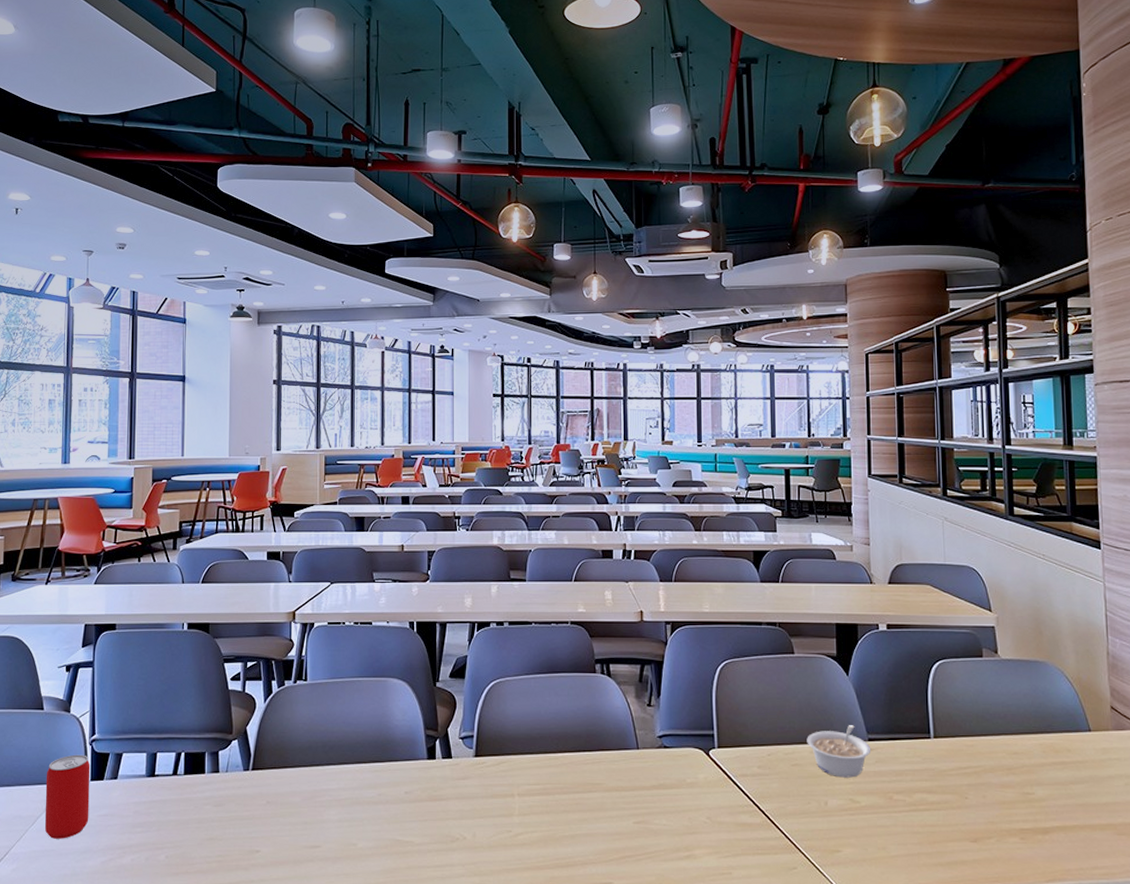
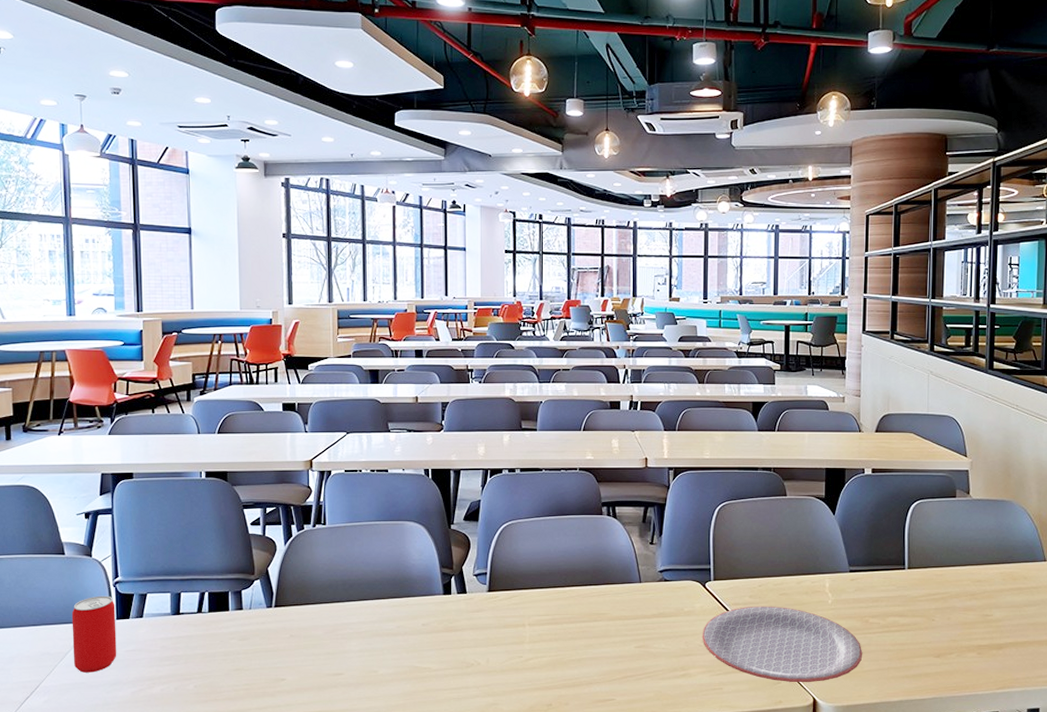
plate: none [707,777,889,869] -> present [702,606,863,683]
legume: present [807,725,871,778] -> none [794,559,852,605]

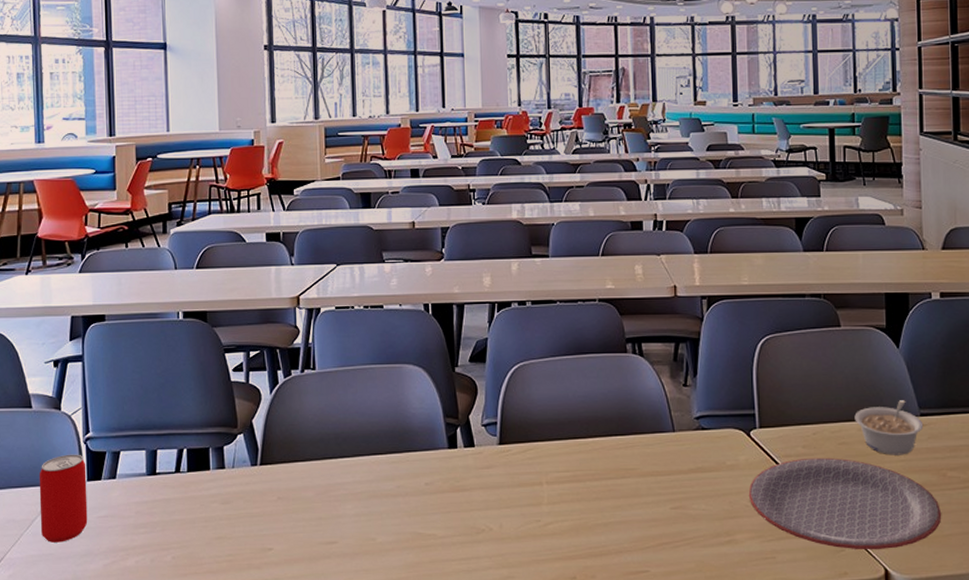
legume: none [794,559,852,605] -> present [854,400,924,455]

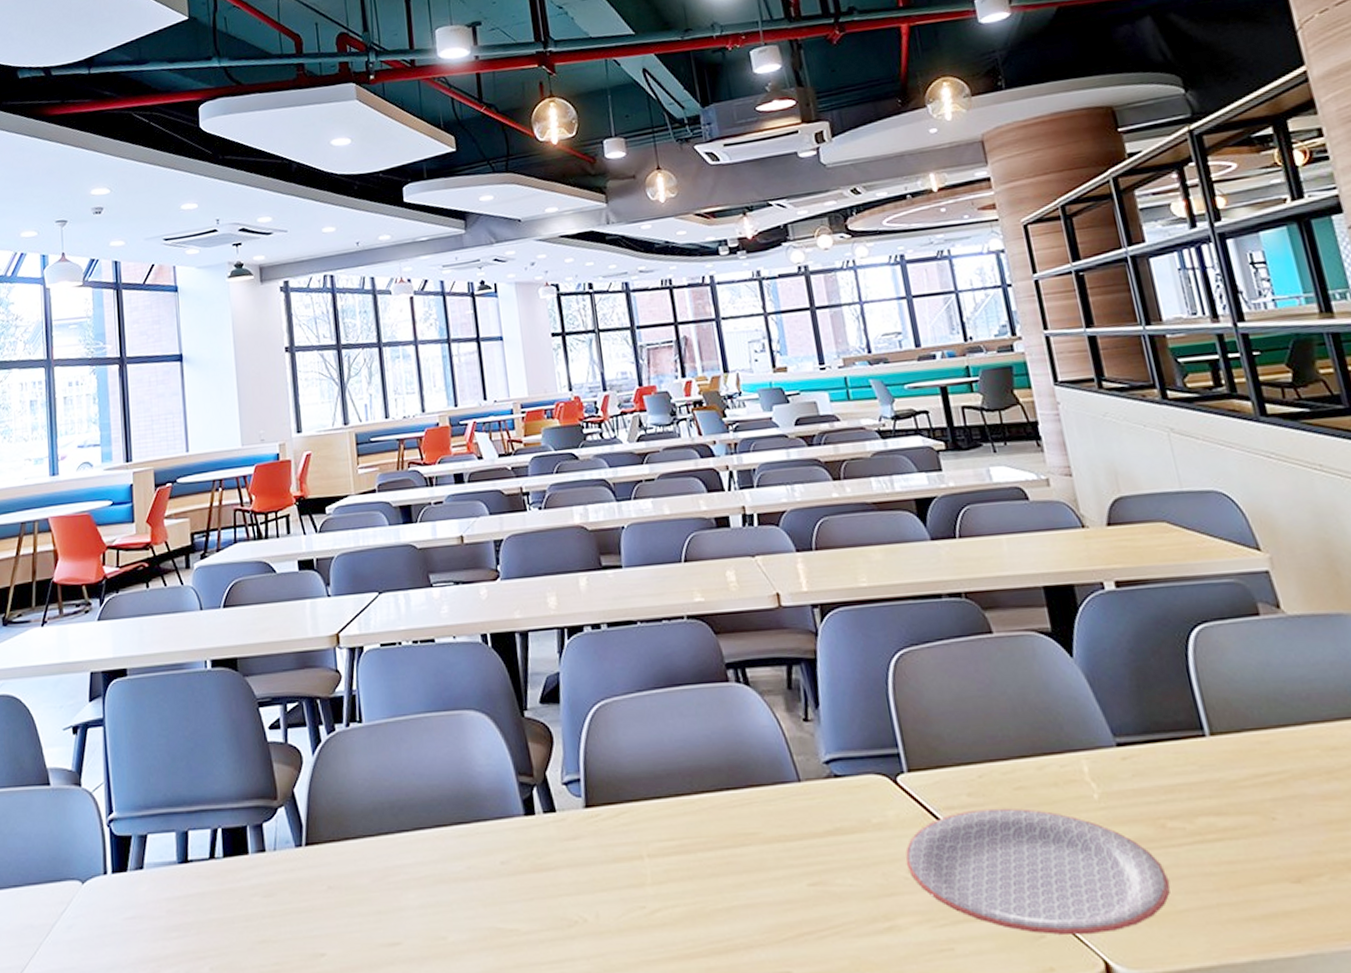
beverage can: present [39,454,88,542] -> none [58,840,114,953]
legume: present [854,400,924,455] -> none [1029,726,1124,802]

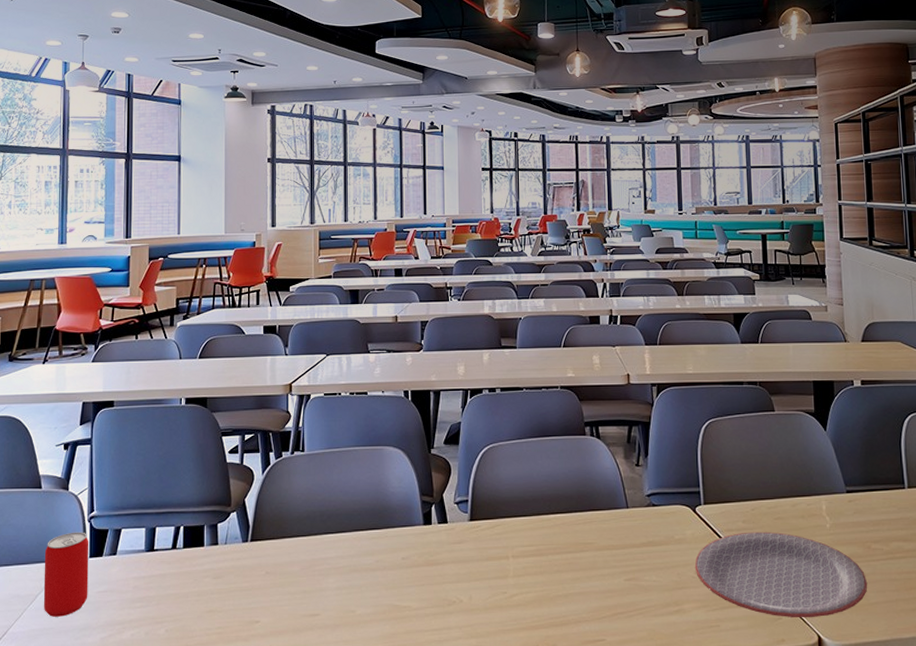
beverage can: none [58,840,114,953] -> present [43,532,89,617]

